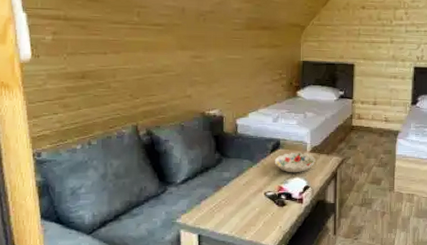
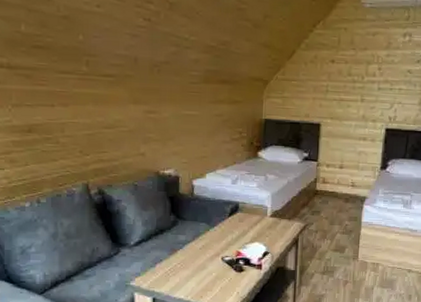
decorative bowl: present [274,152,316,173] -> none [232,216,276,238]

